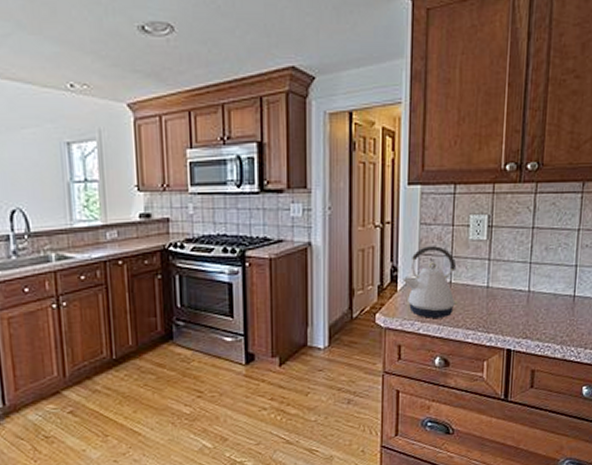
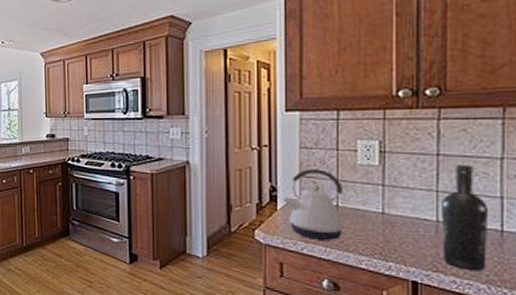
wine bottle: none [531,237,567,335] -> present [442,165,489,272]

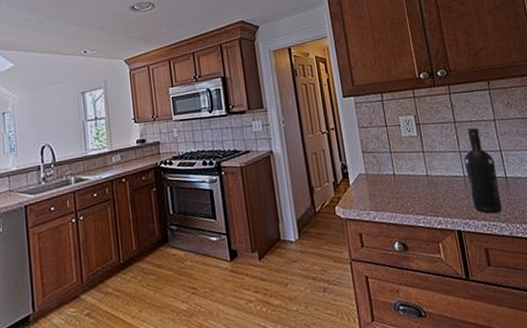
kettle: present [282,169,348,240] -> none [352,144,405,207]

